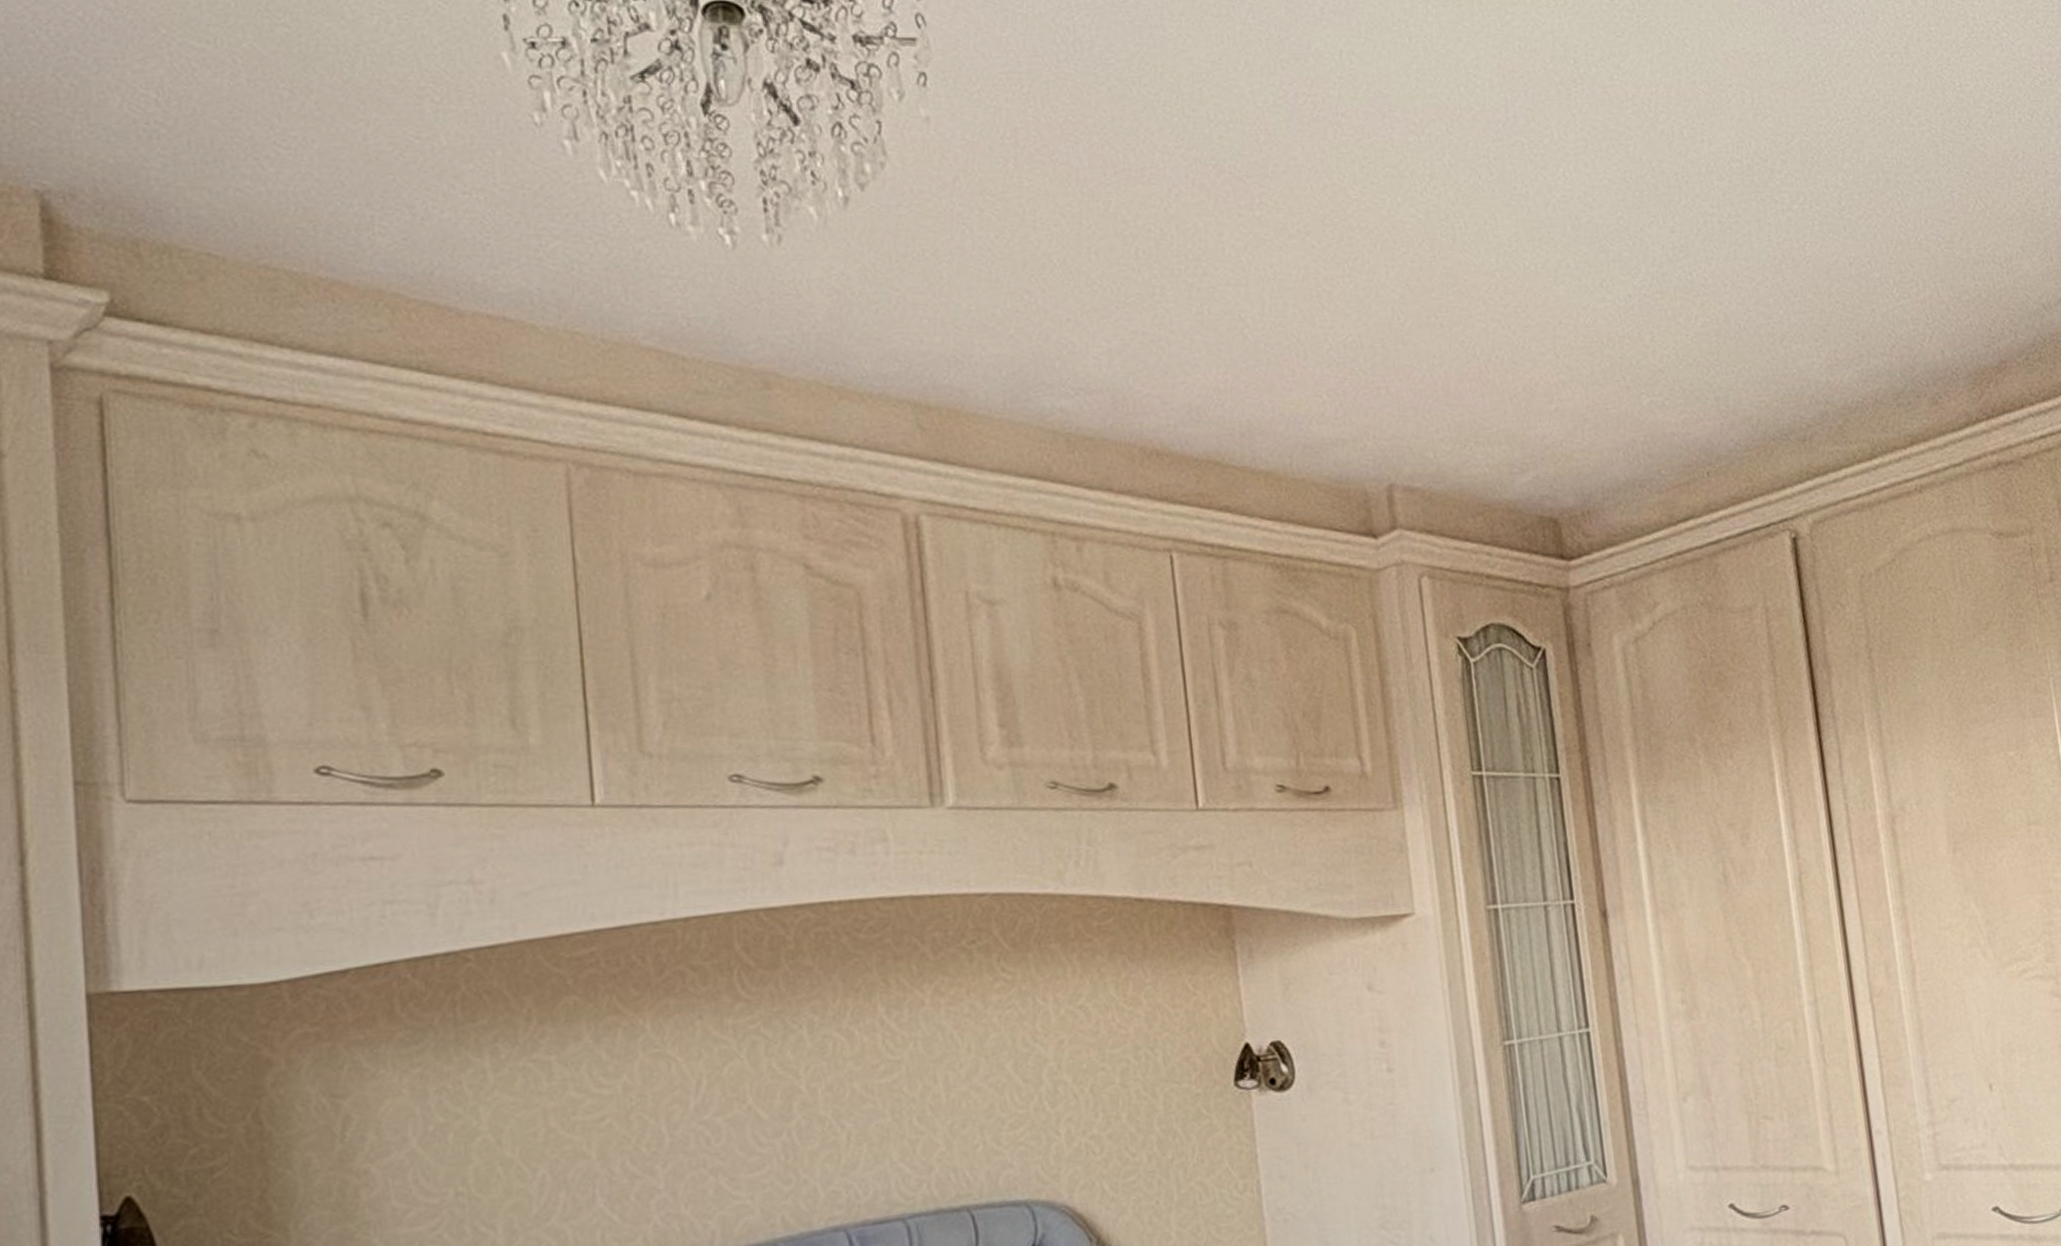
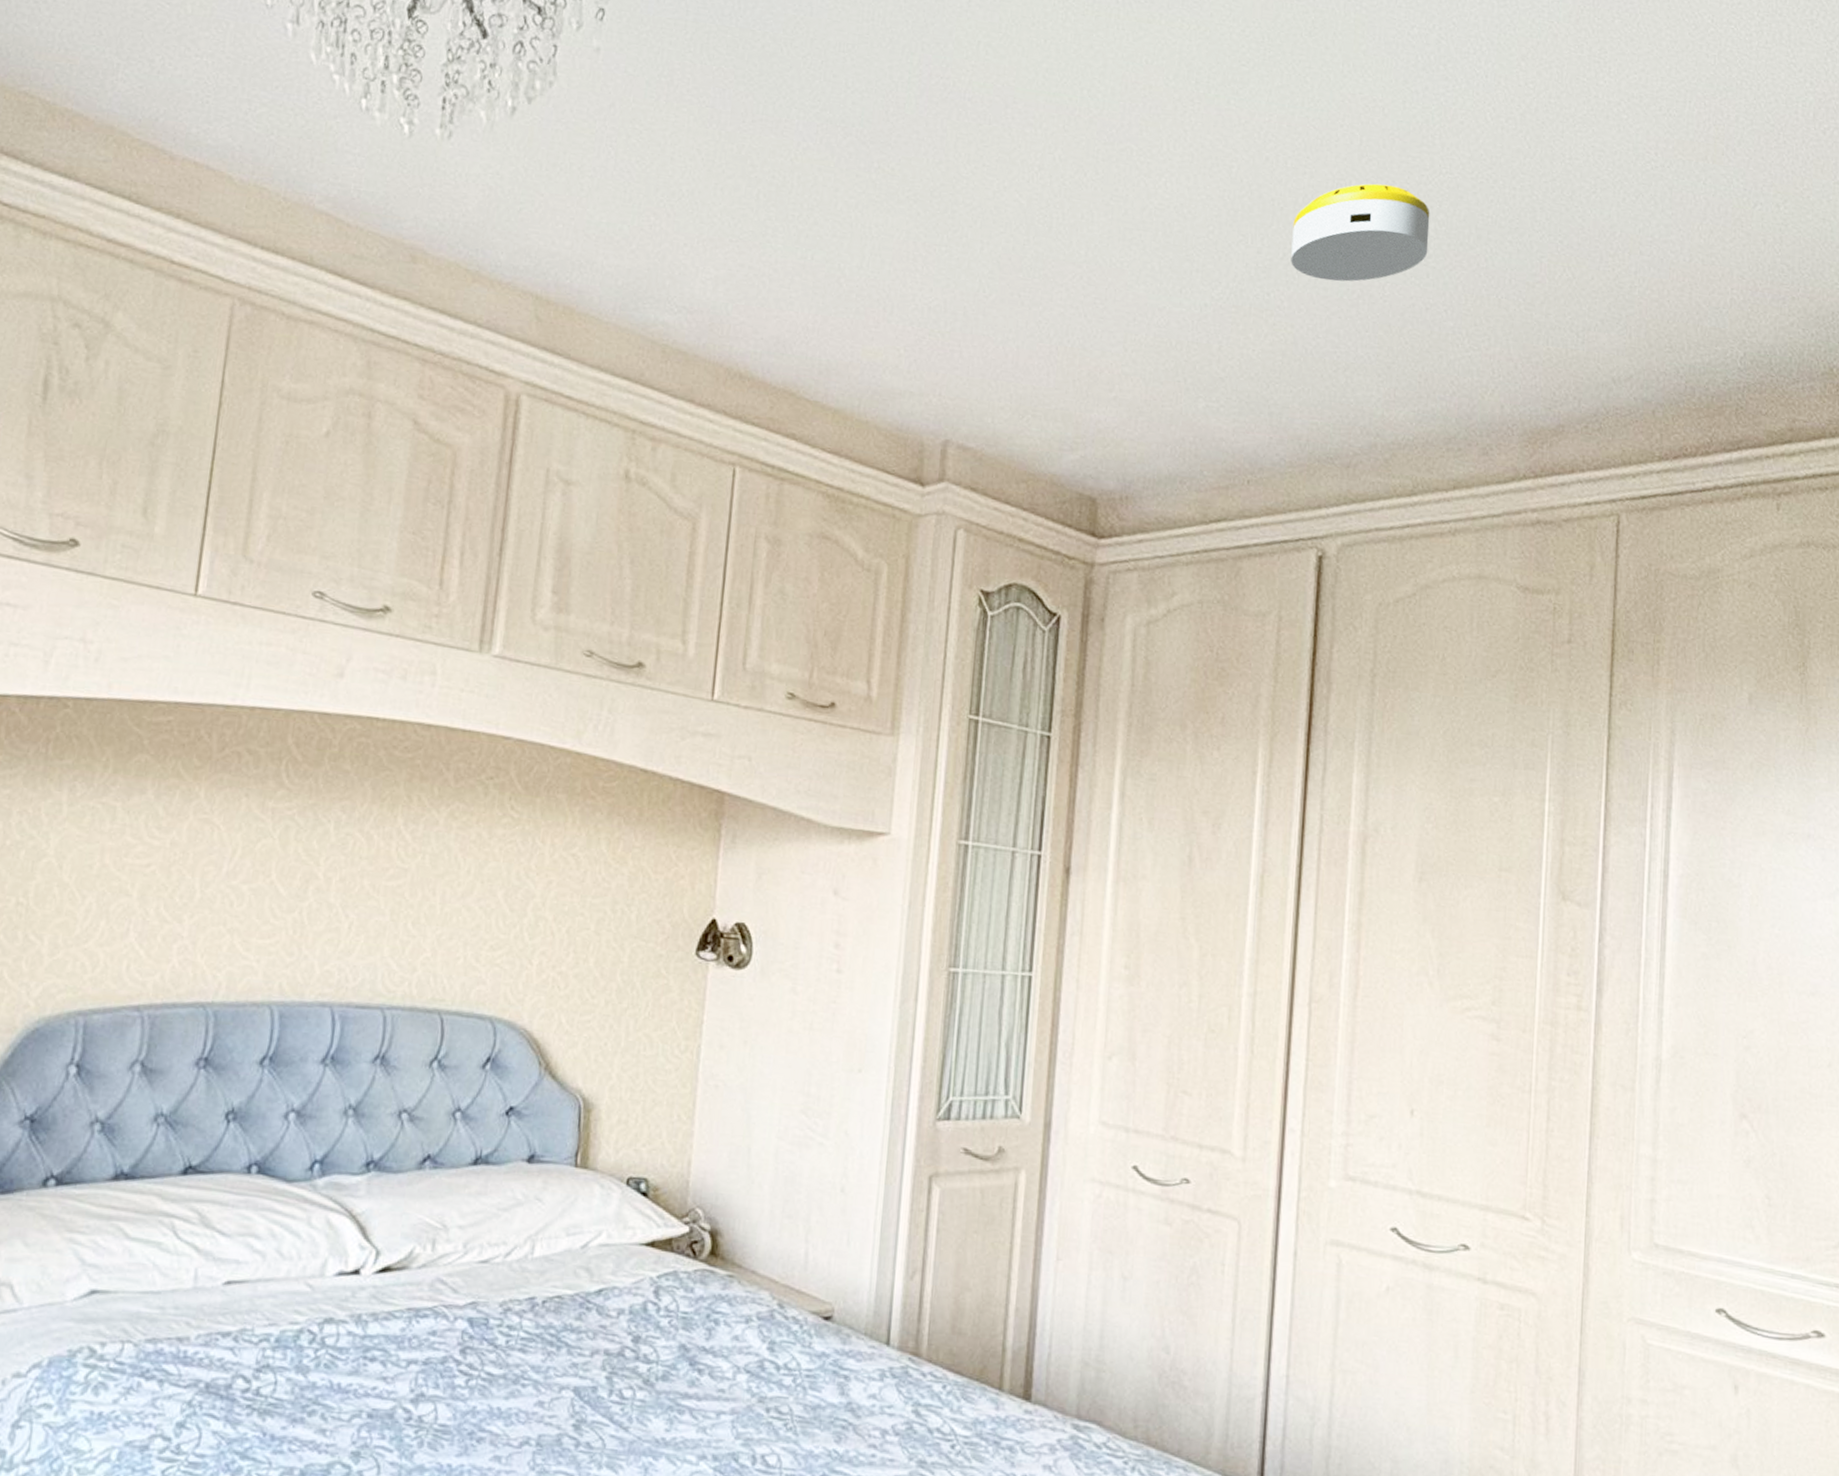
smoke detector: none [1700,141,1841,250] -> present [1291,183,1430,282]

